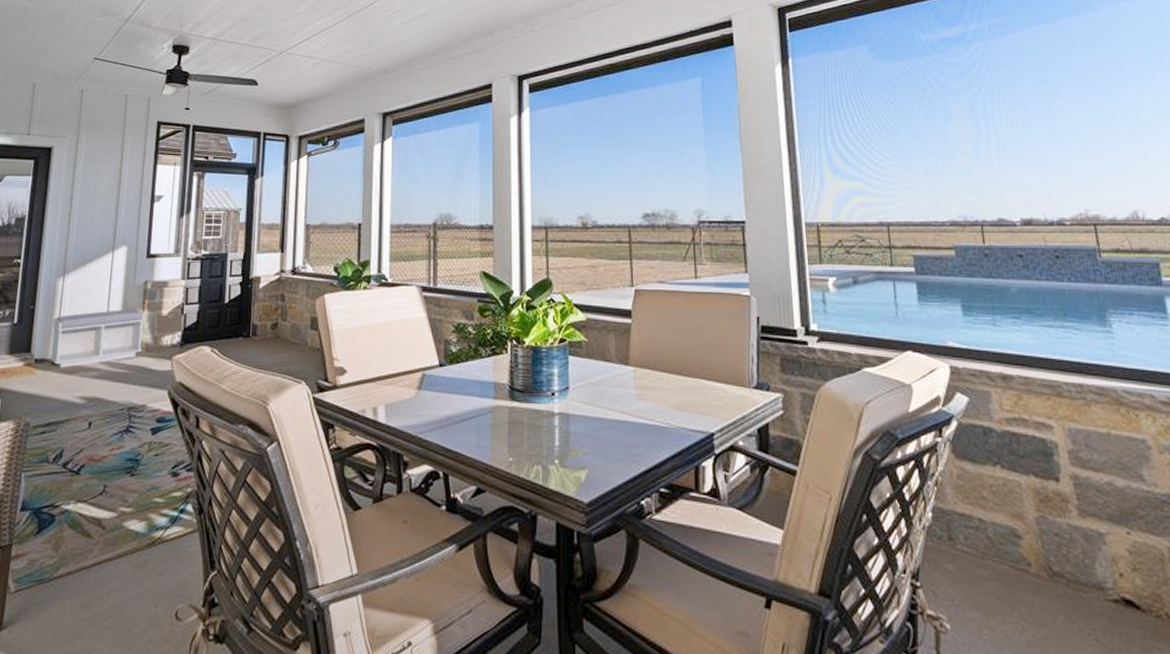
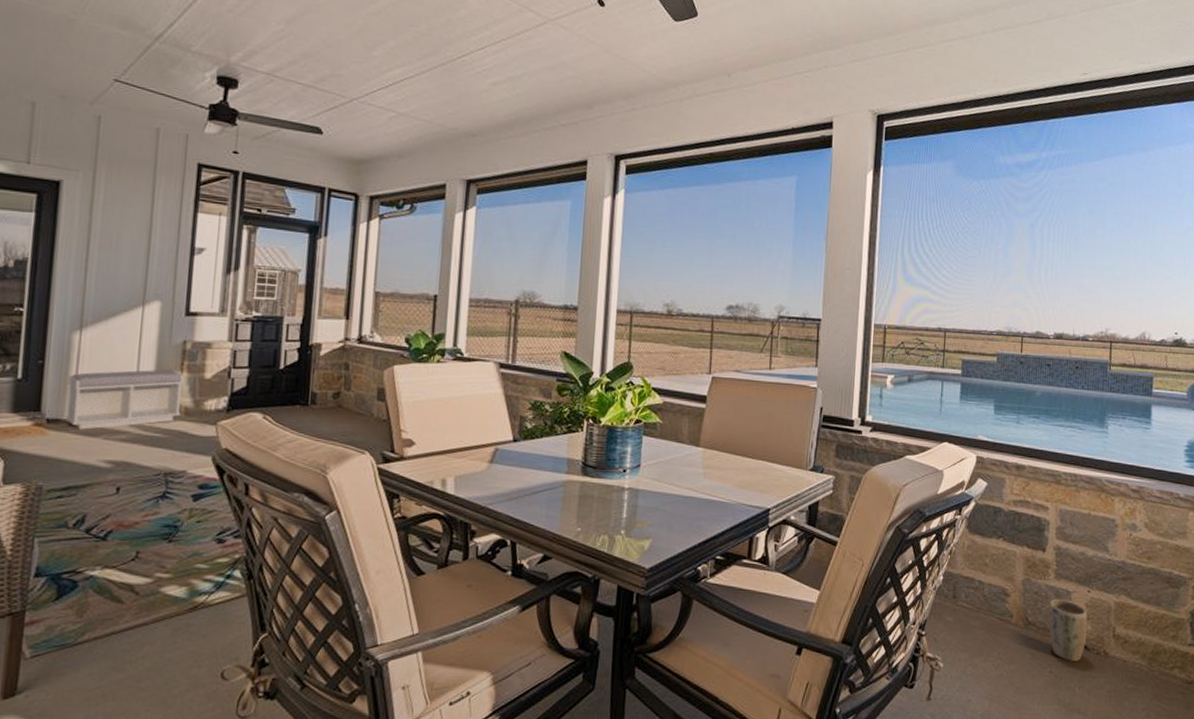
plant pot: none [1077,542,1138,628] -> present [1047,598,1088,662]

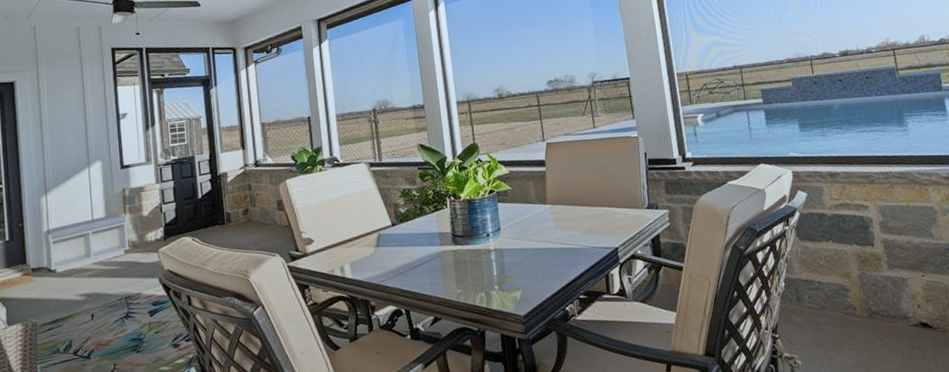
plant pot: present [1047,598,1088,662] -> none [888,286,931,343]

